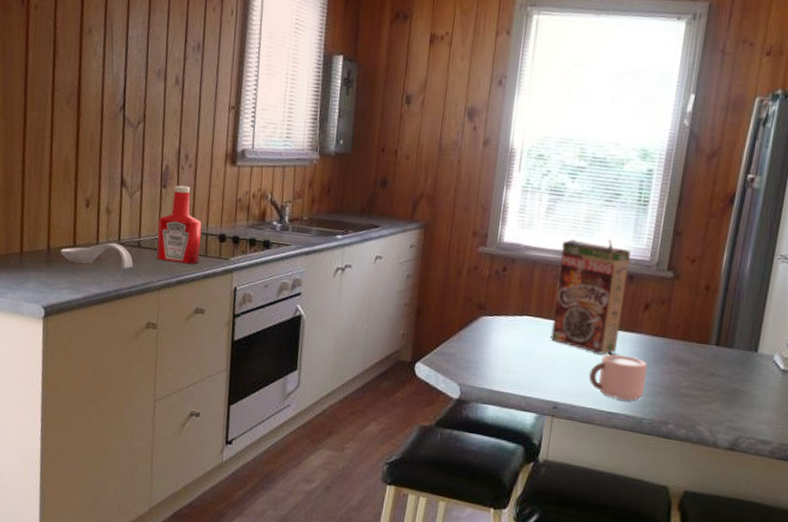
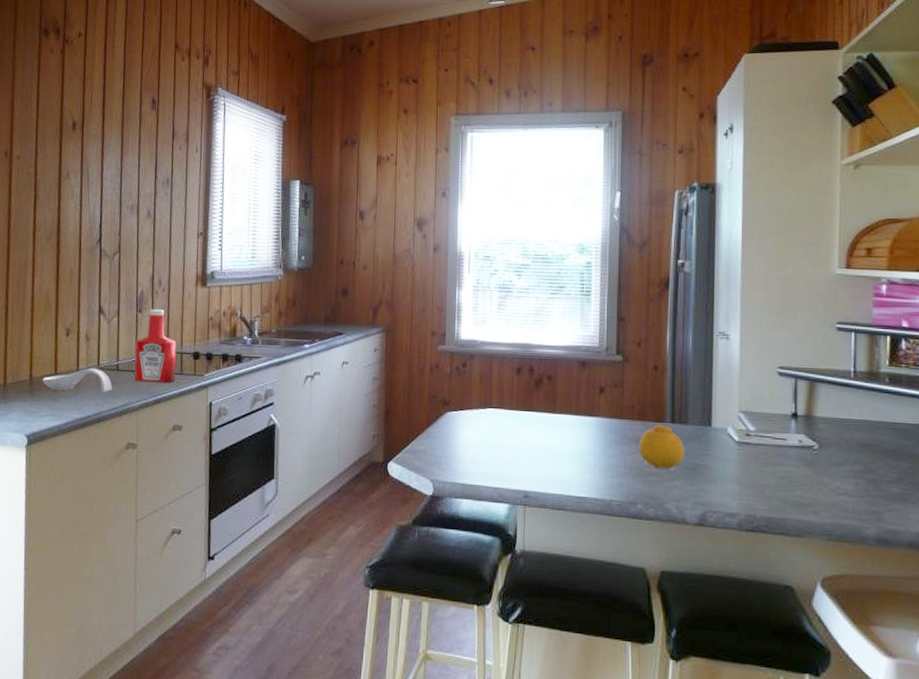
cereal box: present [549,239,631,355] -> none [513,330,581,440]
mug: present [589,354,647,401] -> none [555,439,609,484]
fruit: none [677,345,727,392] -> present [639,424,685,469]

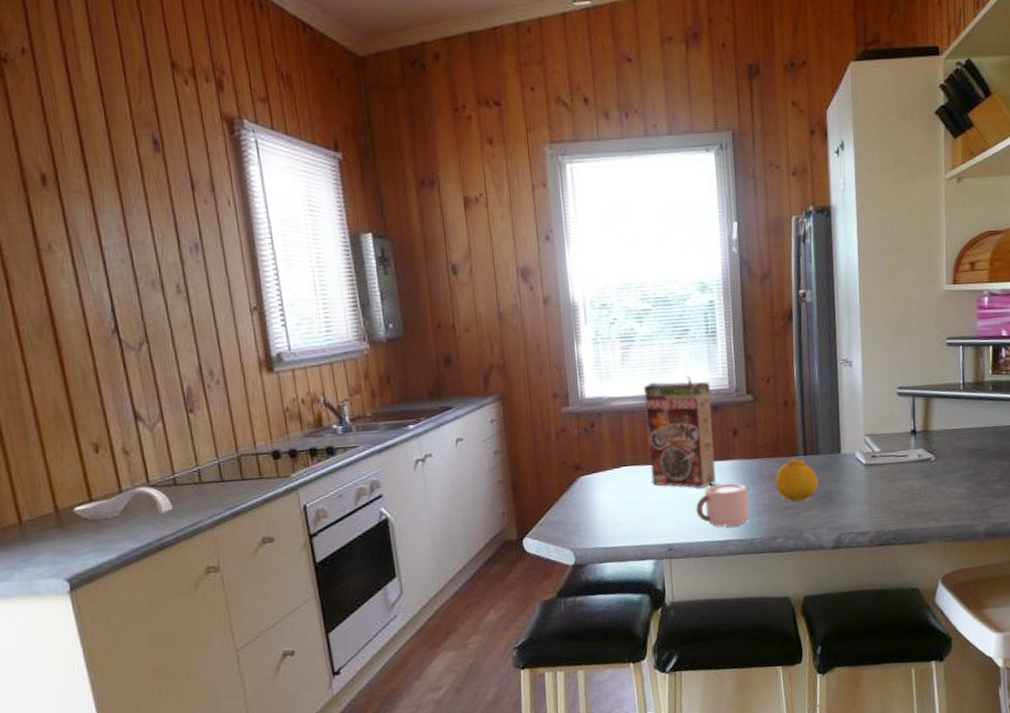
ketchup bottle: present [134,309,177,383] -> none [192,405,254,494]
cereal box: none [513,330,581,440] -> present [643,375,717,488]
mug: none [555,439,609,484] -> present [696,483,749,527]

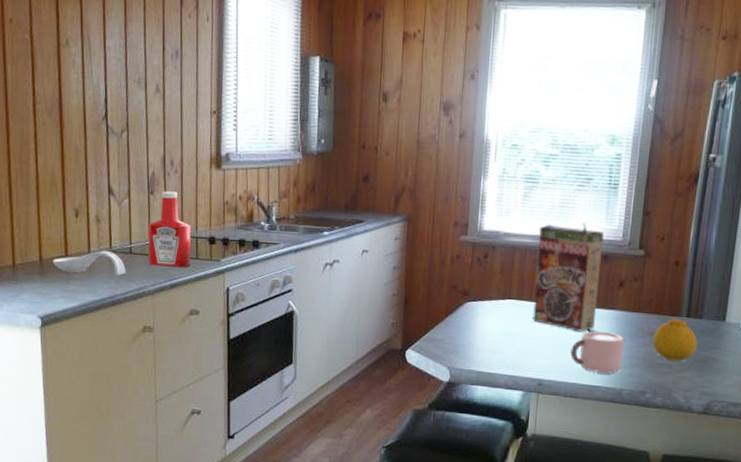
ketchup bottle: none [192,405,254,494] -> present [148,191,191,268]

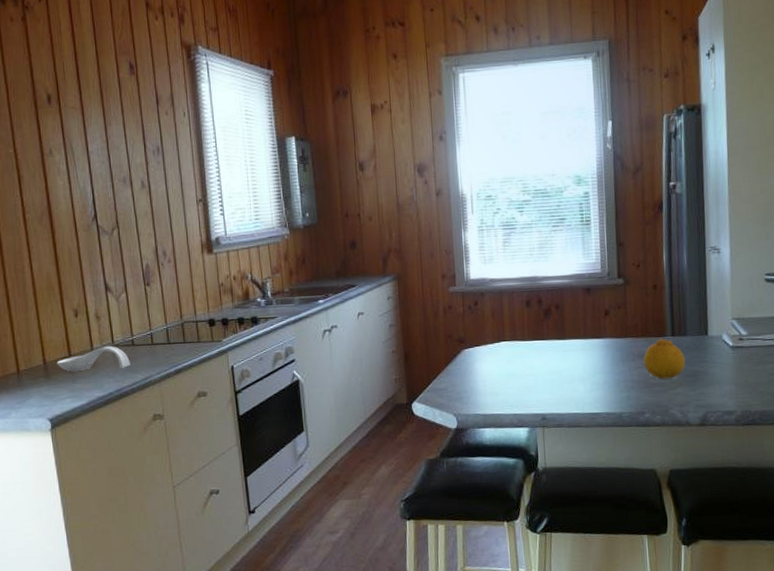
ketchup bottle: present [148,191,191,268] -> none [147,280,193,354]
cereal box: present [531,223,605,332] -> none [522,260,588,364]
mug: present [570,331,624,374] -> none [568,360,618,400]

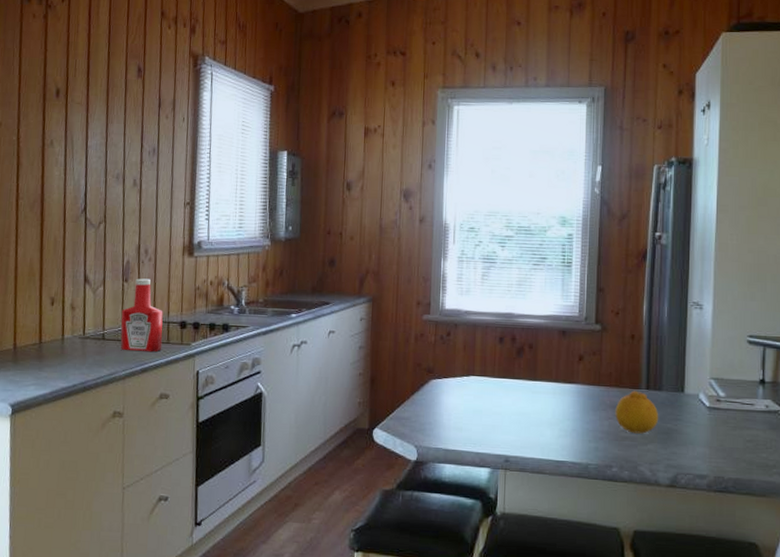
spoon rest: present [56,345,130,372] -> none [26,337,98,361]
ketchup bottle: none [147,280,193,354] -> present [120,278,163,352]

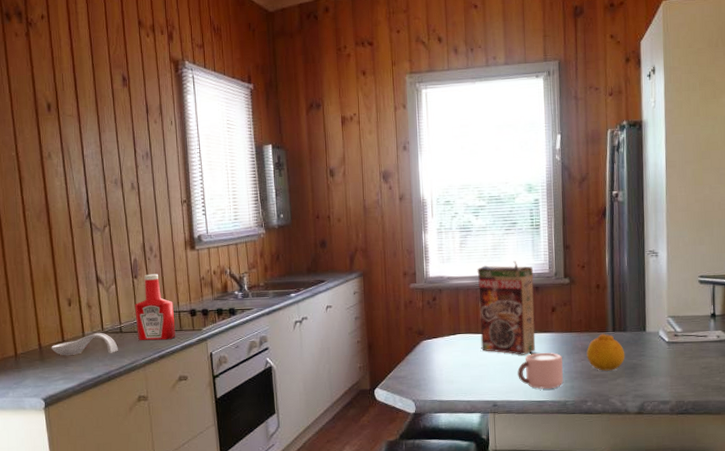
spoon rest: none [26,337,98,361] -> present [51,332,118,356]
cereal box: none [495,300,562,407] -> present [477,261,536,355]
mug: none [535,406,587,449] -> present [518,353,563,389]

